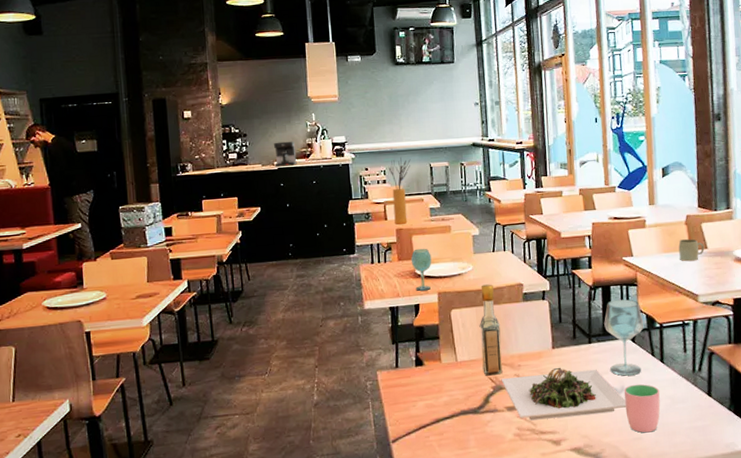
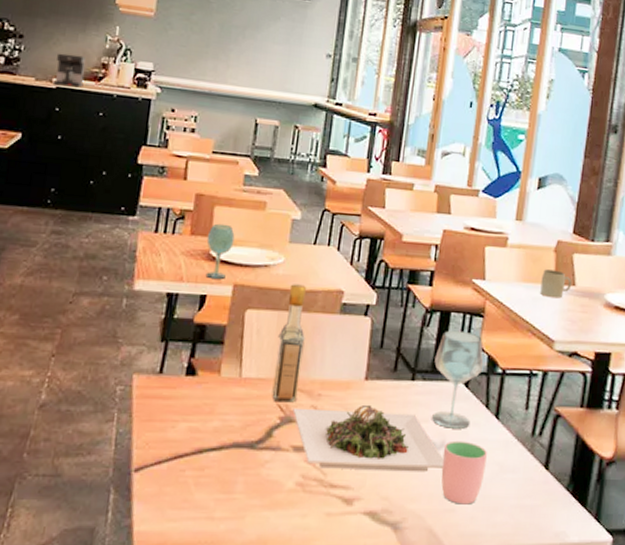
vase: present [388,157,411,226] -> none [196,104,233,190]

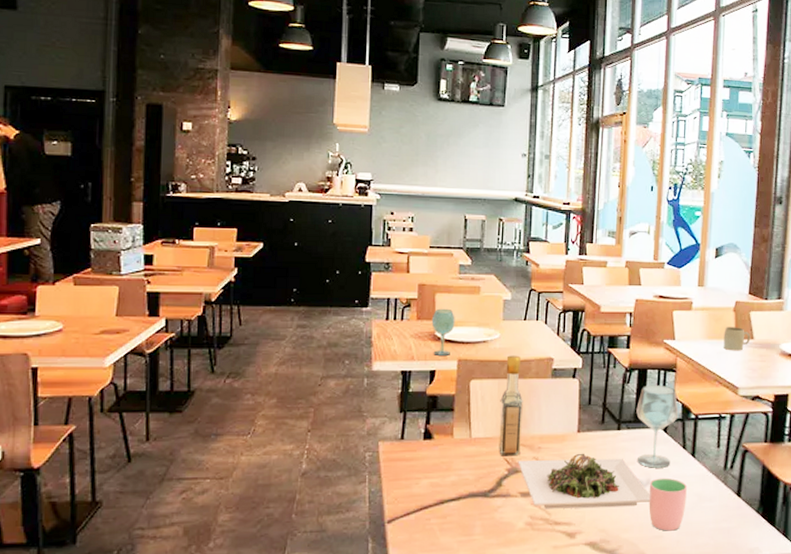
coffee maker: present [52,53,85,88] -> none [285,170,313,200]

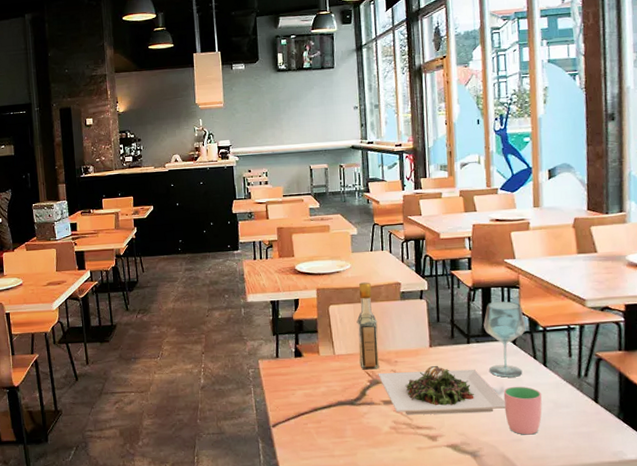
wine glass: present [431,308,455,355] -> none [291,246,311,287]
mug: present [724,327,751,351] -> none [565,242,594,266]

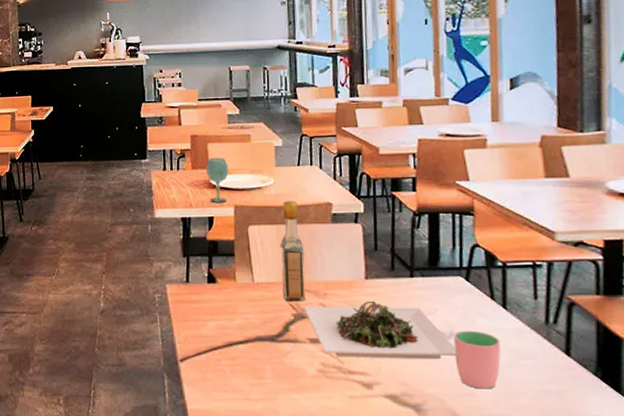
wine glass: none [291,246,311,287] -> present [205,157,229,203]
wine glass: present [483,301,526,377] -> none [430,229,482,319]

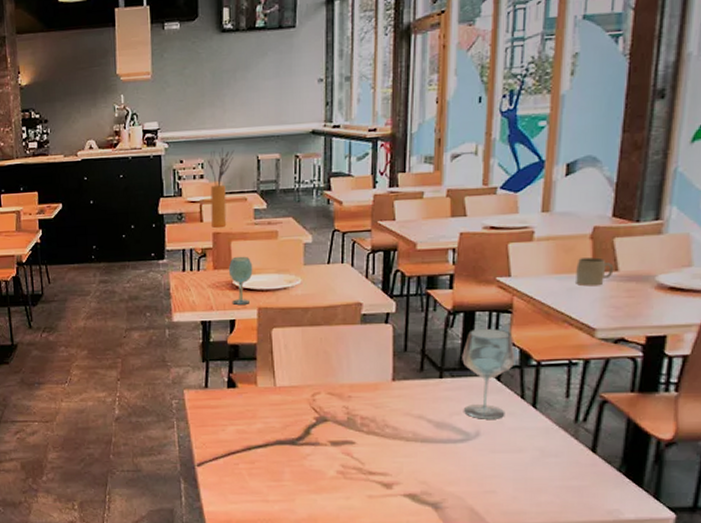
vase: none [184,60,209,132] -> present [207,148,234,229]
bottle: present [280,201,306,302] -> none [304,301,330,405]
salad: present [303,300,456,360] -> none [326,402,480,459]
wine glass: none [430,229,482,319] -> present [462,328,516,419]
cup: present [453,330,501,389] -> none [478,430,527,487]
mug: none [529,164,565,191] -> present [576,257,614,287]

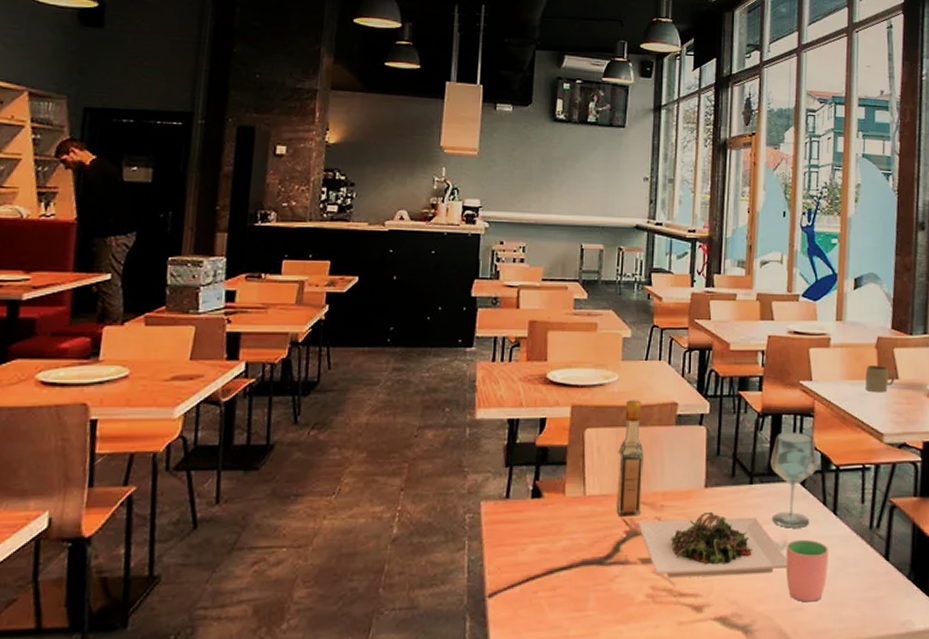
vase: present [207,148,234,229] -> none [528,233,558,317]
wine glass: present [228,256,253,305] -> none [542,348,569,401]
bottle: none [304,301,330,405] -> present [616,400,644,517]
salad: none [326,402,480,459] -> present [637,511,787,578]
cup: none [478,430,527,487] -> present [786,539,829,602]

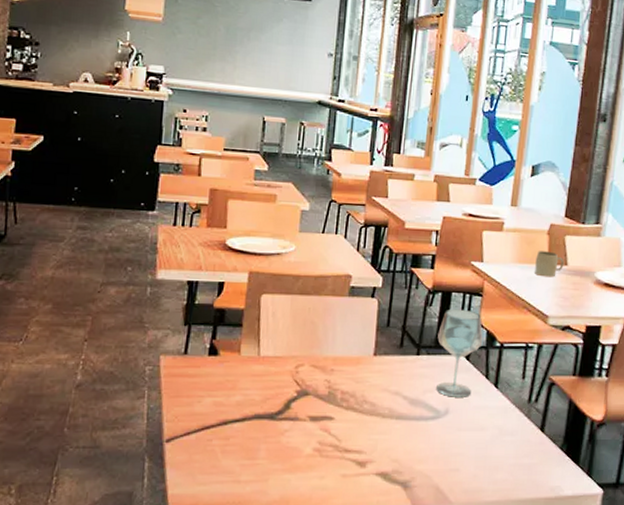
bottle: present [616,400,644,517] -> none [288,270,318,378]
salad: present [637,511,787,578] -> none [308,377,448,437]
cup: present [786,539,829,602] -> none [445,408,489,465]

